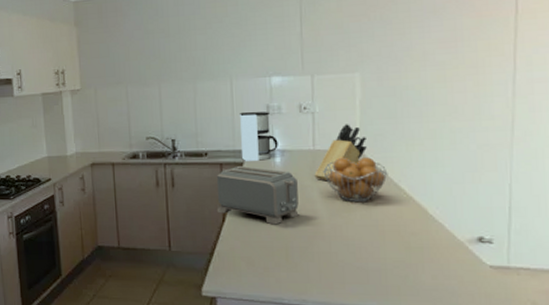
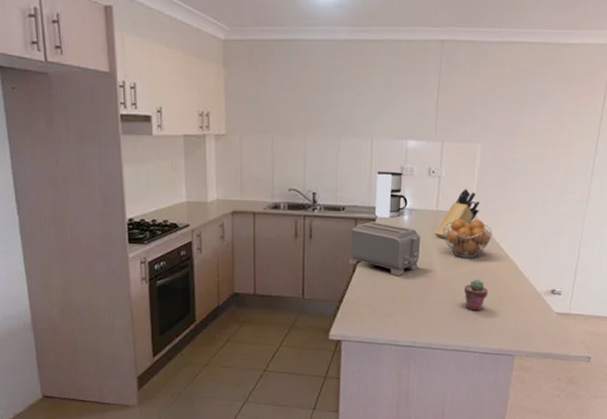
potted succulent: none [359,226,392,264] -> present [464,279,489,311]

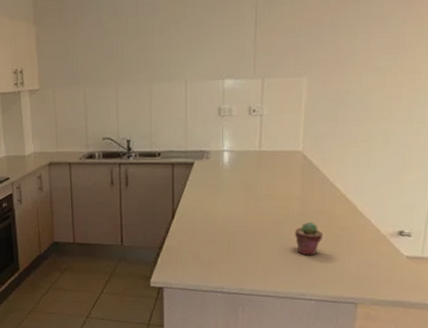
toaster: present [348,221,420,276] -> none [167,165,243,221]
coffee maker: present [374,171,408,218] -> none [192,113,227,161]
knife block: present [435,189,480,238] -> none [259,126,308,180]
fruit basket: present [442,218,493,258] -> none [267,158,325,199]

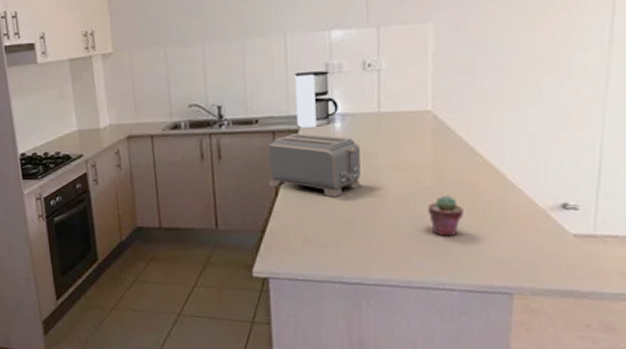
toaster: none [167,165,243,221] -> present [268,132,361,198]
coffee maker: none [192,113,227,161] -> present [293,71,338,128]

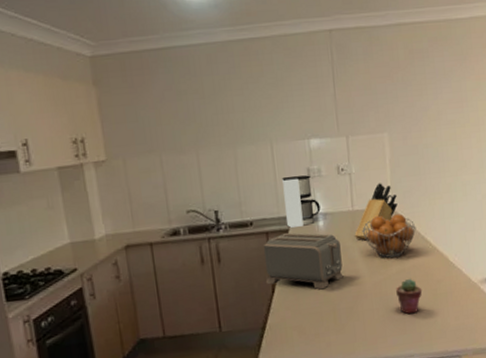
knife block: none [379,81,439,147] -> present [354,183,398,240]
fruit basket: none [389,119,463,169] -> present [362,214,416,258]

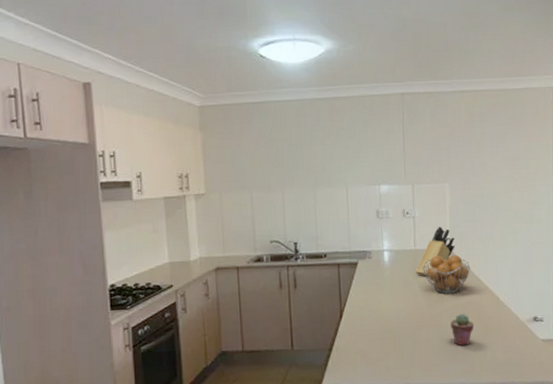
toaster: present [263,232,344,290] -> none [334,265,404,318]
coffee maker: present [281,175,321,228] -> none [353,216,387,261]

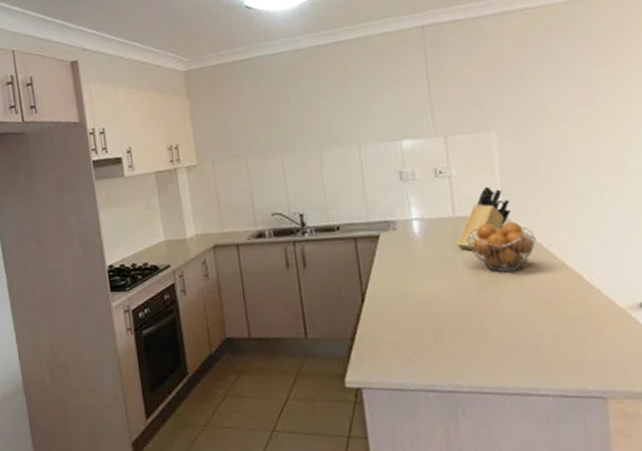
potted succulent: present [451,313,475,346] -> none [512,297,548,340]

